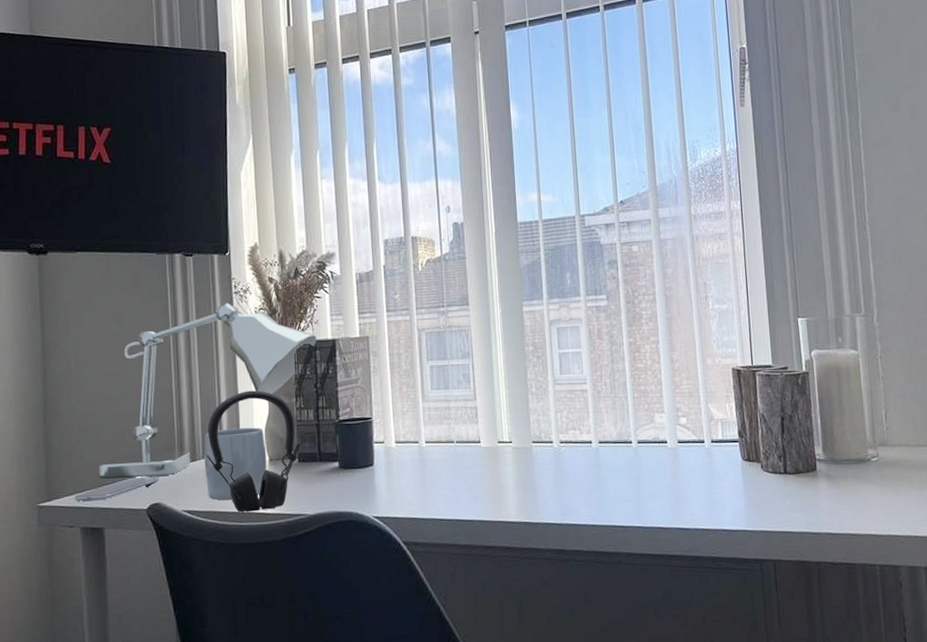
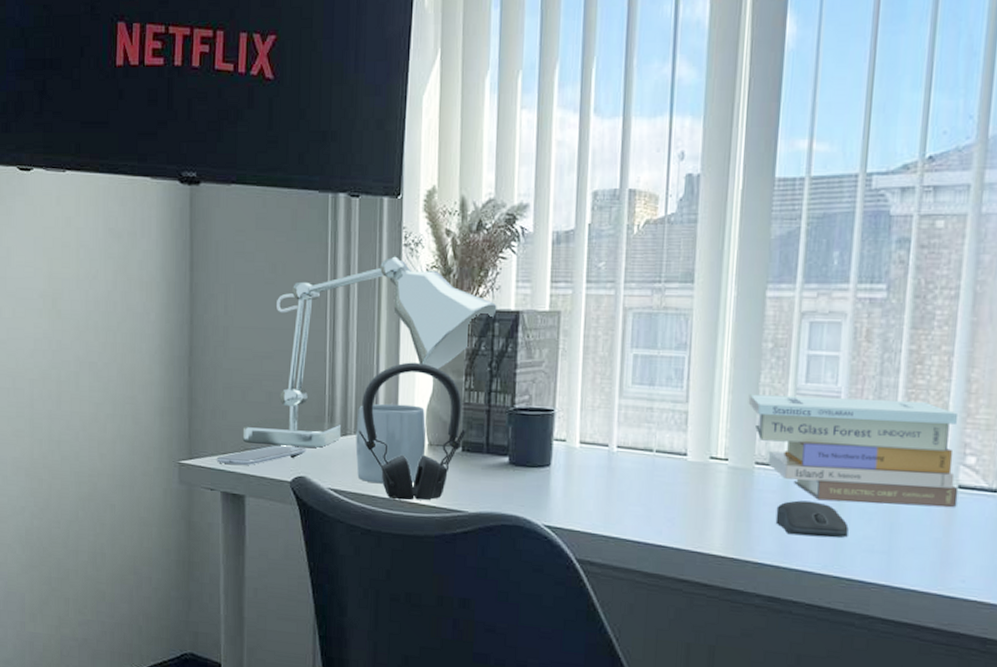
books: none [520,380,679,466] -> present [748,394,959,507]
computer mouse: none [553,467,608,497] -> present [775,500,849,538]

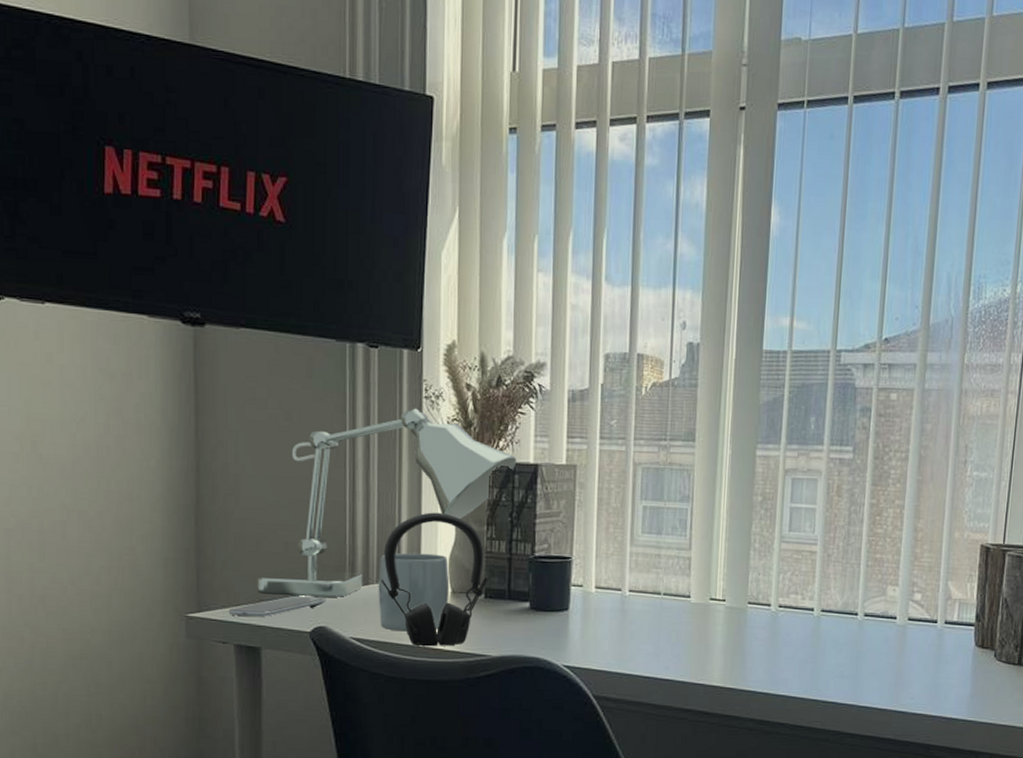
books: present [748,394,959,507] -> none [742,542,909,636]
computer mouse: present [775,500,849,538] -> none [765,635,824,667]

